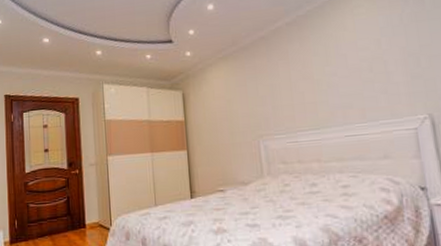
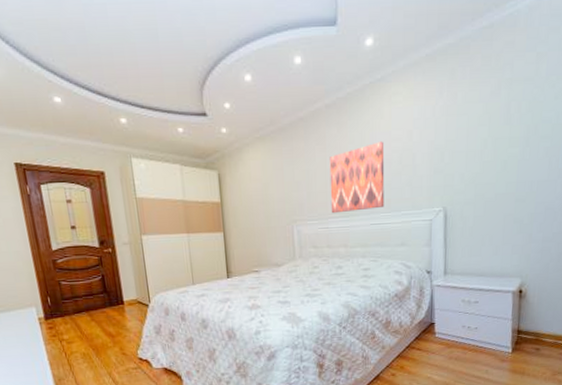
wall art: none [293,51,359,127] -> present [329,141,385,214]

